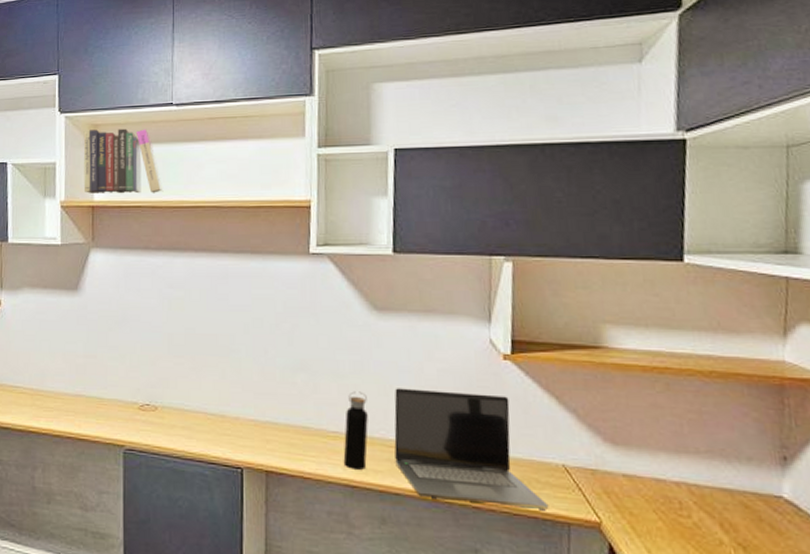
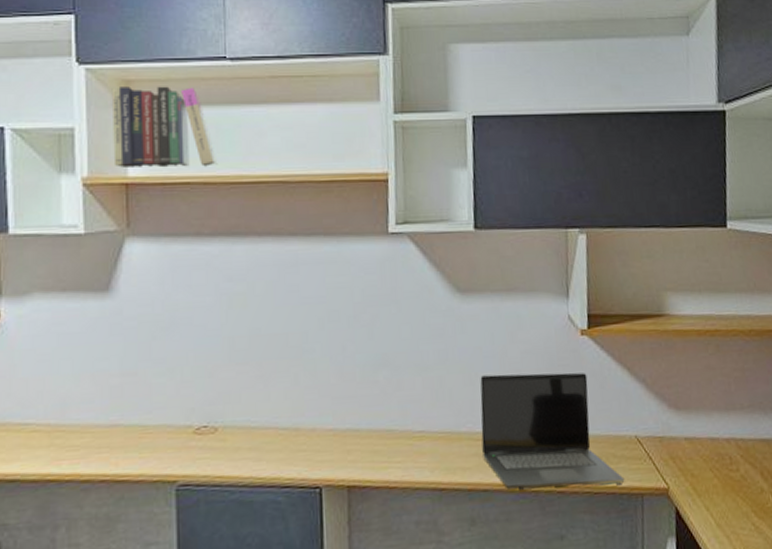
water bottle: present [343,391,368,470] -> none [430,383,455,470]

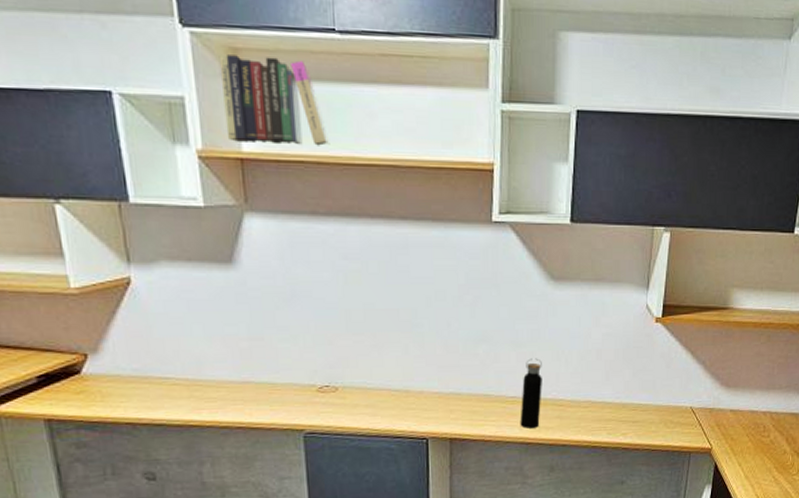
water bottle: none [430,383,455,470] -> present [520,358,542,428]
laptop: present [480,372,625,489] -> none [564,352,678,445]

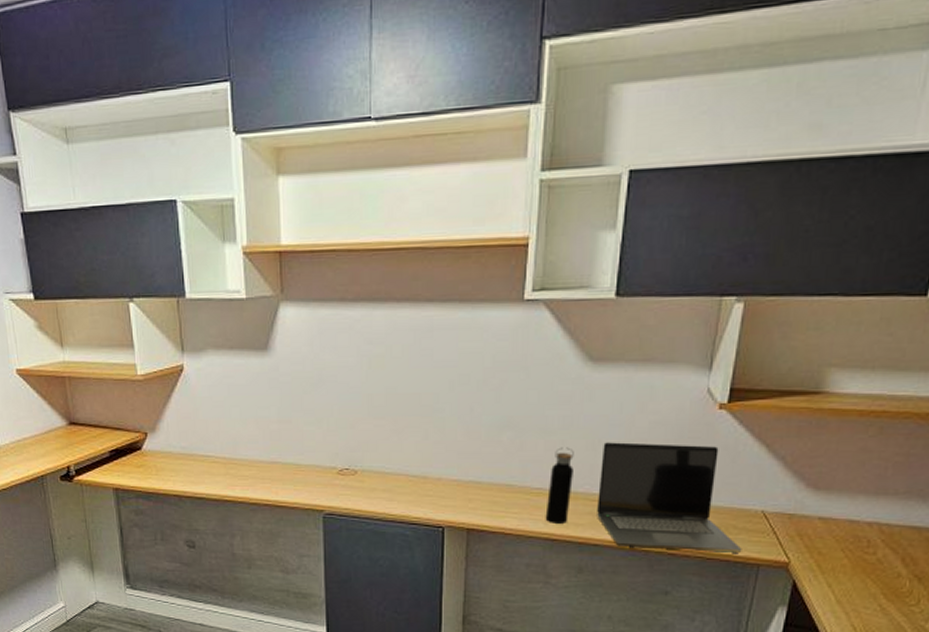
books: present [219,55,330,146] -> none [265,152,361,236]
laptop: none [564,352,678,445] -> present [597,442,742,553]

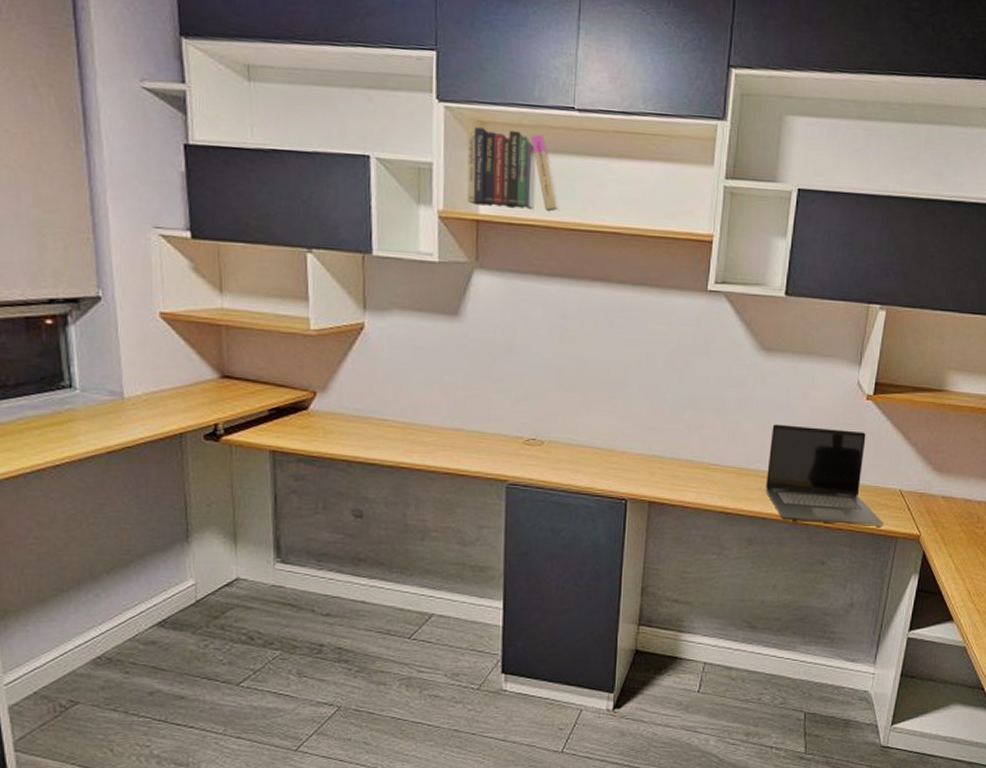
books: none [265,152,361,236] -> present [466,127,560,212]
water bottle: present [545,447,574,524] -> none [720,427,747,498]

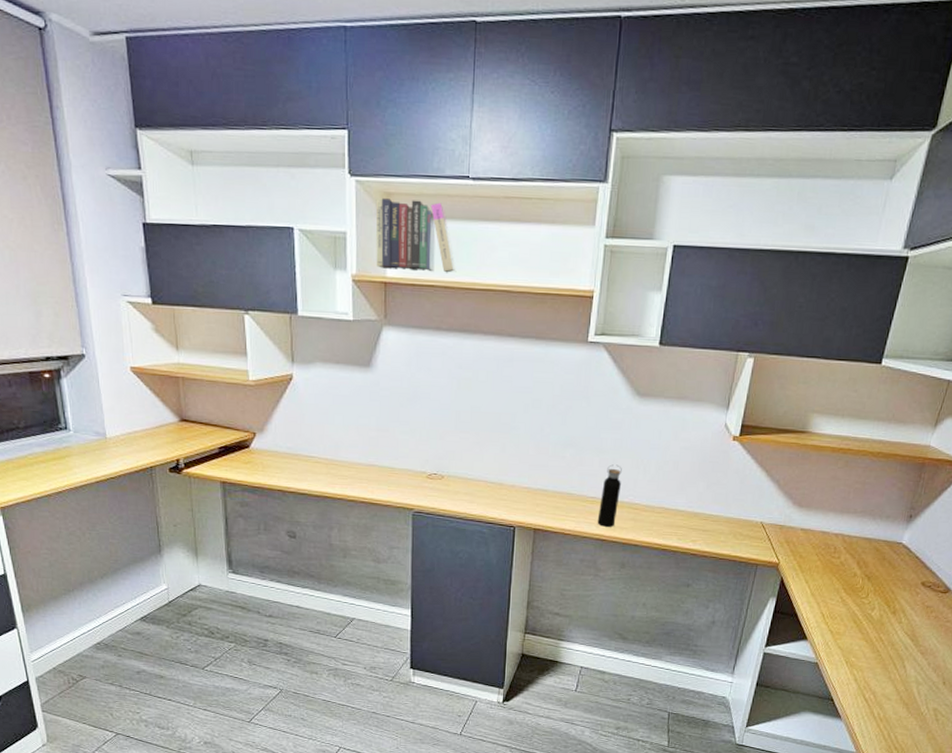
water bottle: none [720,427,747,498] -> present [597,464,622,527]
laptop: present [766,424,884,527] -> none [638,462,746,555]

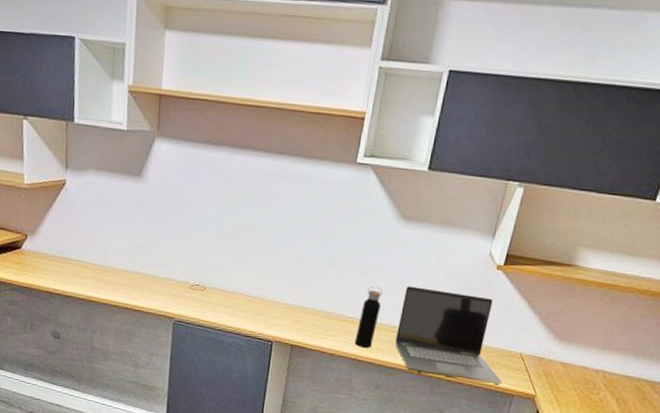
books: present [375,198,457,273] -> none [152,12,231,88]
laptop: none [638,462,746,555] -> present [395,286,502,384]

